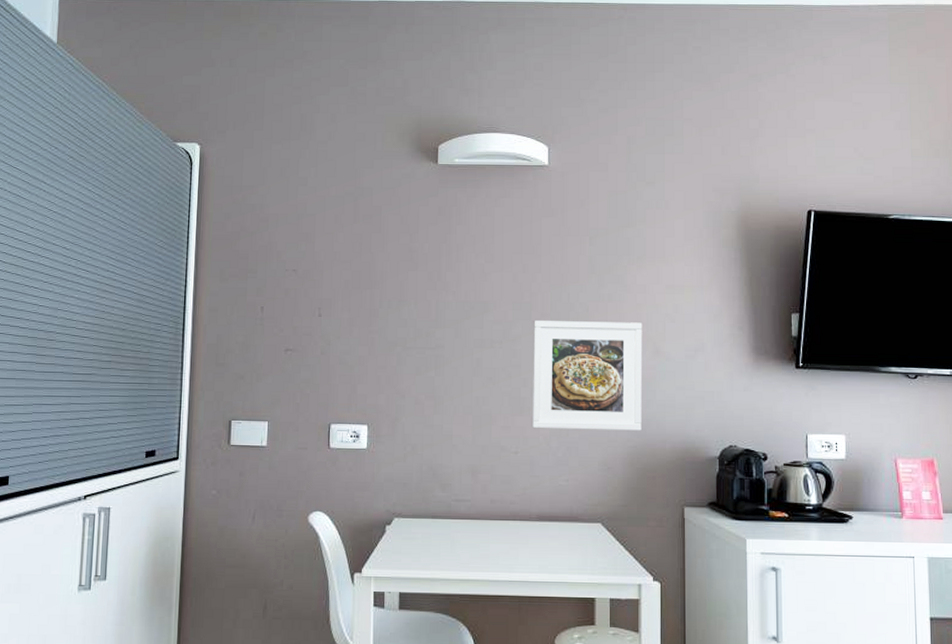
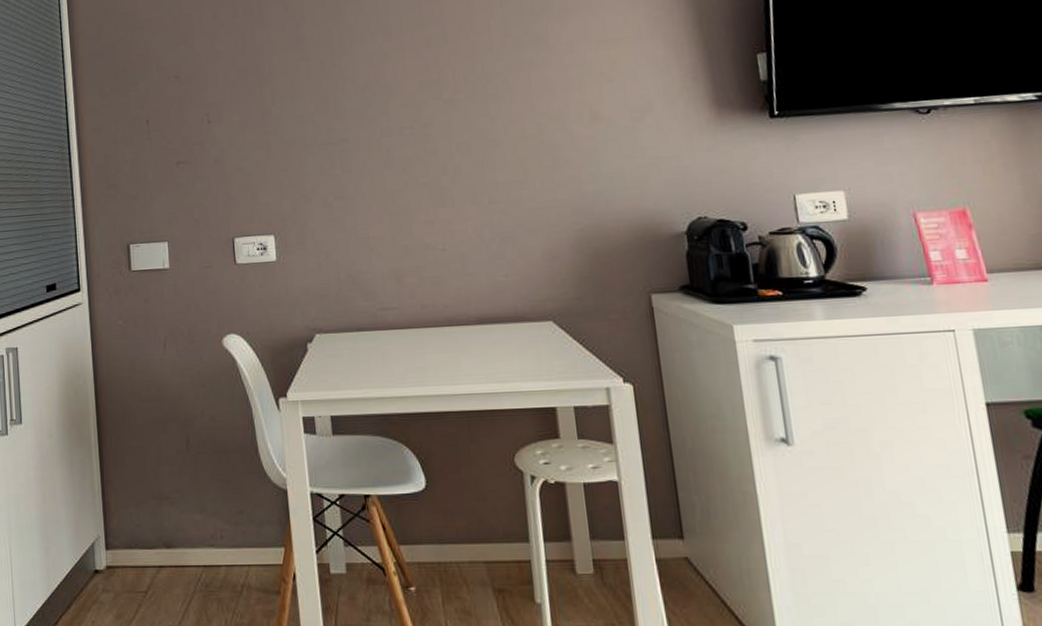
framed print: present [533,321,643,431] -> none [446,86,588,221]

